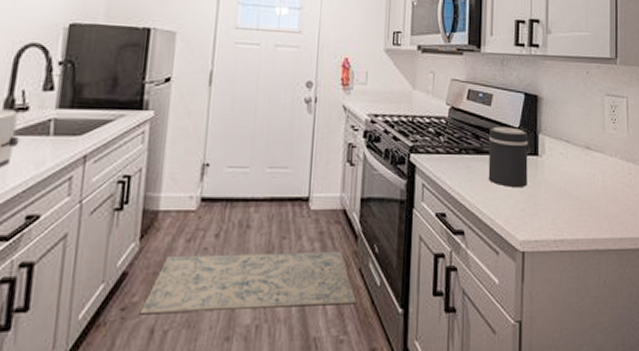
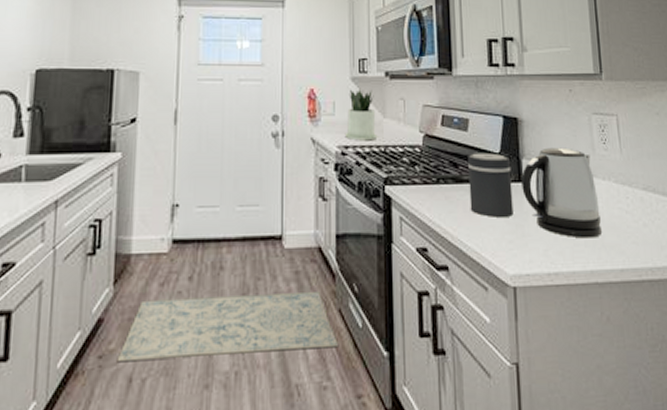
planter: none [375,60,407,111] -> present [344,89,378,141]
kettle: none [537,124,606,209] -> present [521,147,603,239]

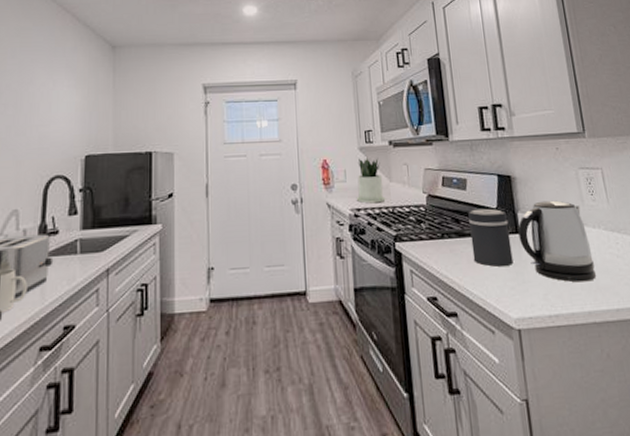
rug: present [117,292,339,363] -> none [166,341,363,411]

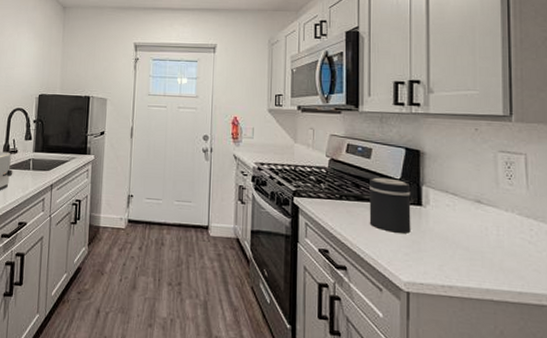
planter: present [356,157,386,204] -> none [261,118,289,161]
kettle: present [518,200,597,282] -> none [421,178,502,261]

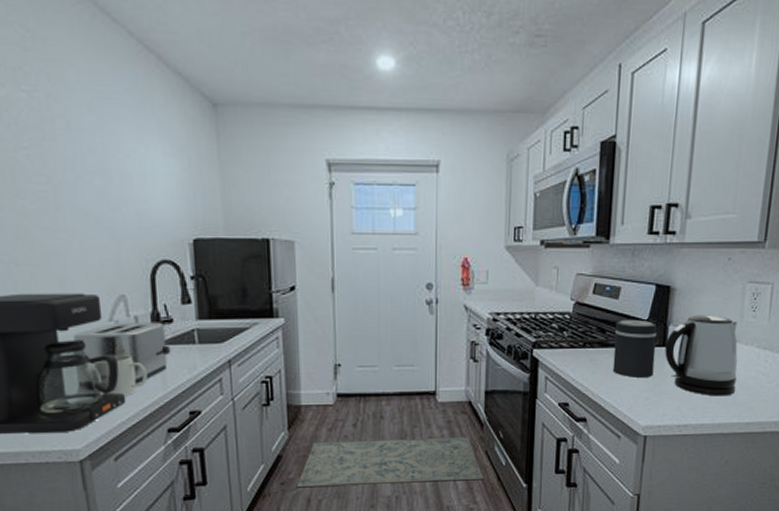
rug: none [89,259,251,315] -> present [296,438,485,488]
kettle: none [421,178,502,261] -> present [665,315,738,396]

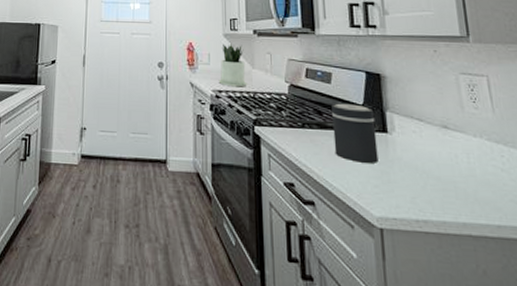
rug: present [296,438,485,488] -> none [40,199,215,260]
planter: none [496,258,529,308] -> present [218,43,247,87]
kettle: present [665,315,738,396] -> none [386,102,476,192]

